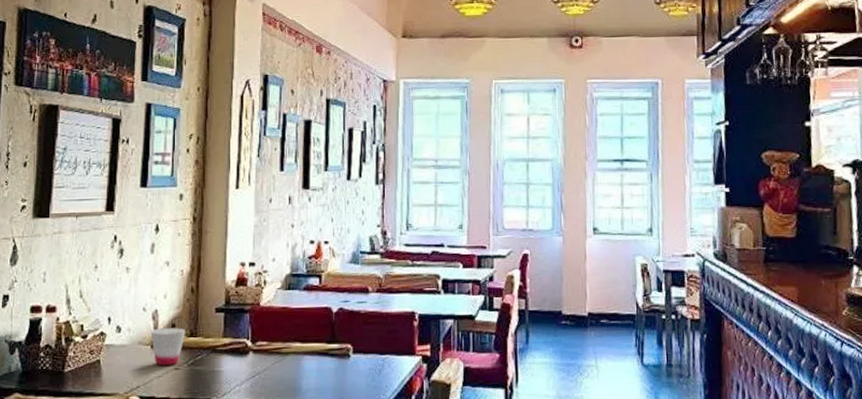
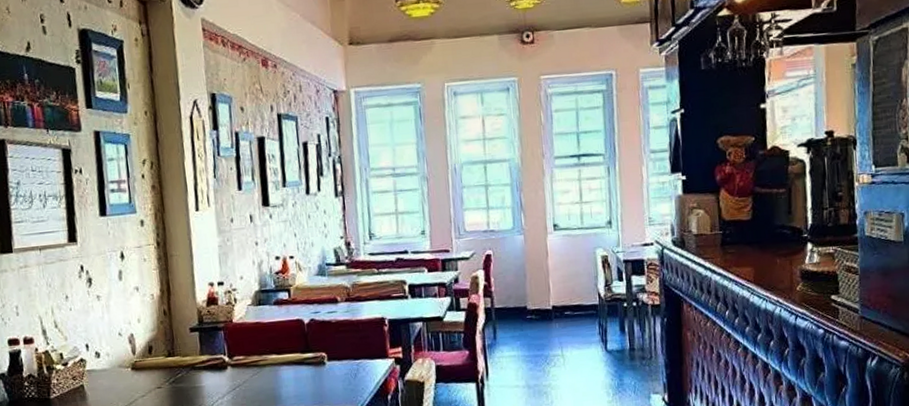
cup: present [150,328,186,366] -> none [129,349,164,386]

